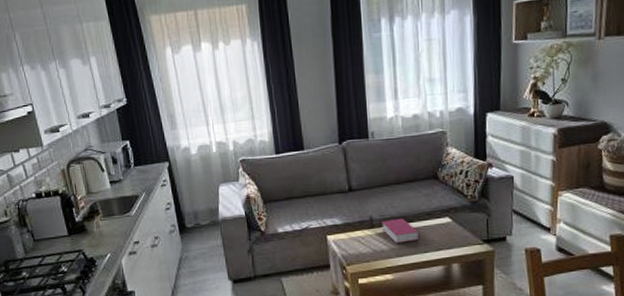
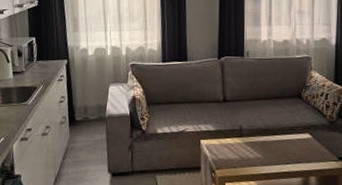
book: present [382,218,420,243] -> none [250,130,283,153]

